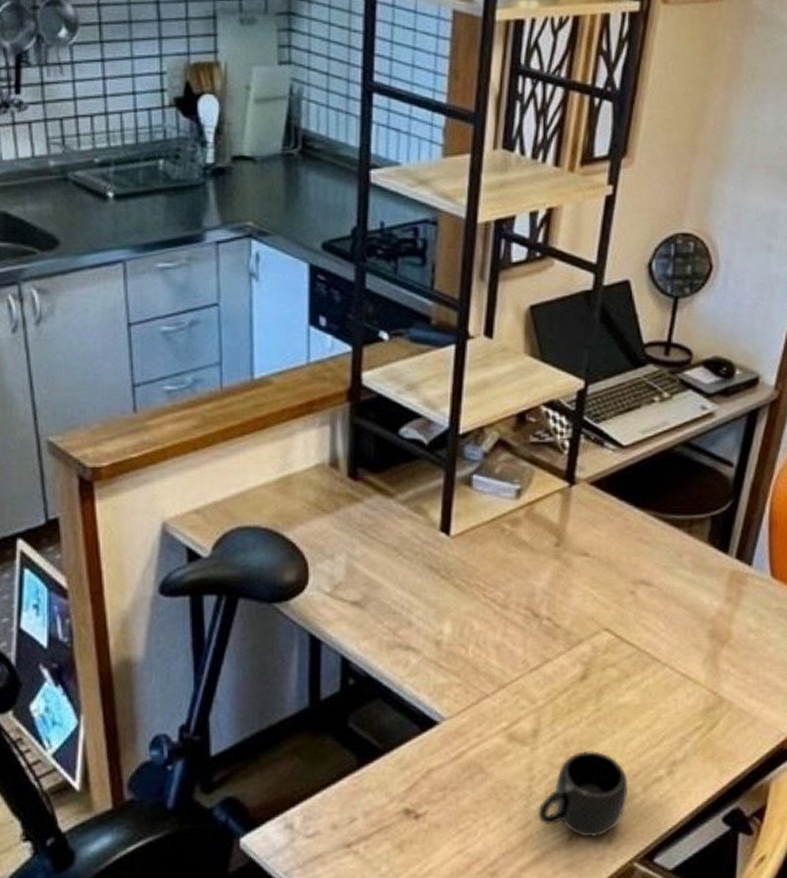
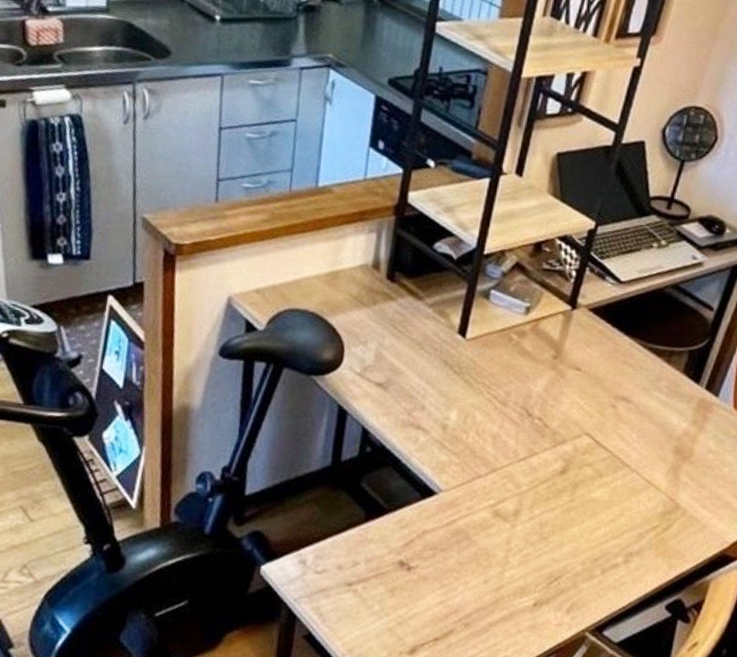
mug: present [537,751,628,837] -> none [509,533,590,607]

